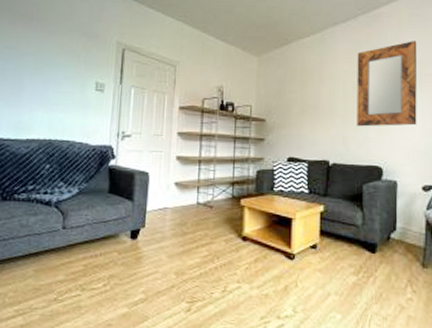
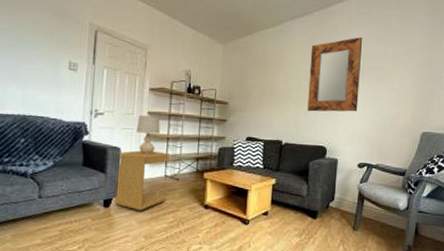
side table: none [142,175,202,244] -> present [114,150,170,211]
table lamp: none [166,136,191,180] -> present [137,115,160,155]

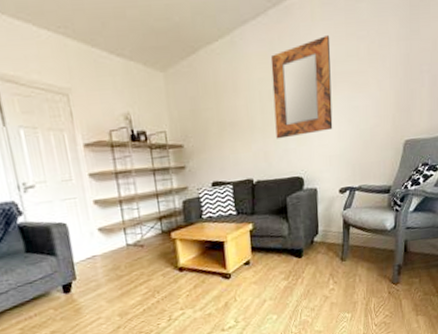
side table: present [114,150,170,211] -> none [64,218,135,290]
table lamp: present [137,115,160,155] -> none [78,177,109,226]

